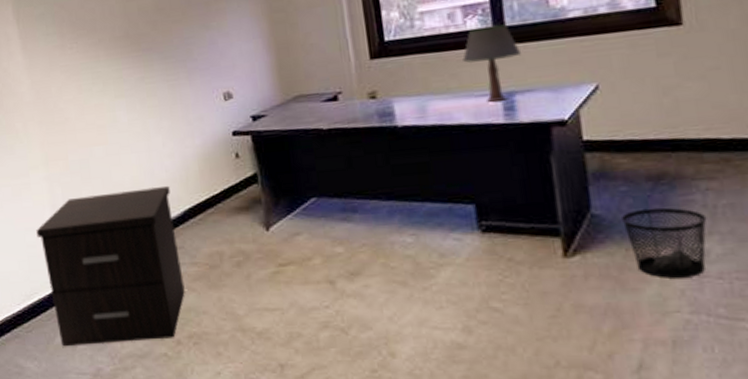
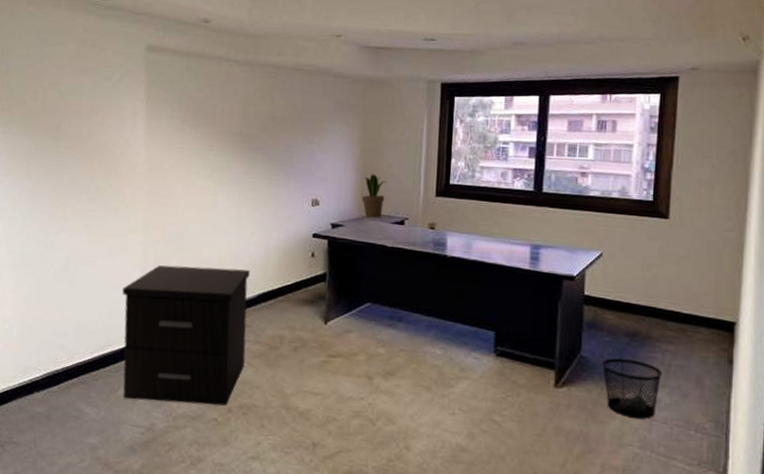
potted plant: none [280,49,309,101] -> present [361,174,386,218]
table lamp: present [462,23,522,103] -> none [506,187,552,252]

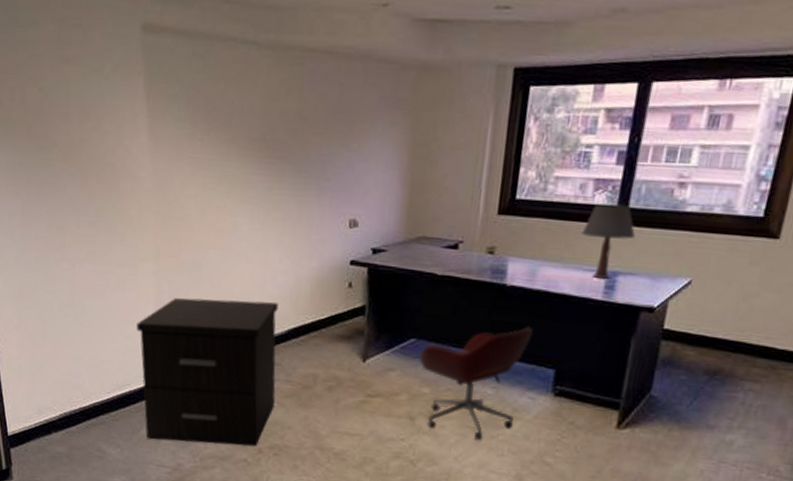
potted plant: present [361,174,386,218] -> none [408,187,439,242]
office chair: none [375,292,473,400] -> present [419,326,533,441]
table lamp: none [506,187,552,252] -> present [582,201,636,280]
waste bin: present [602,357,663,419] -> none [673,397,742,462]

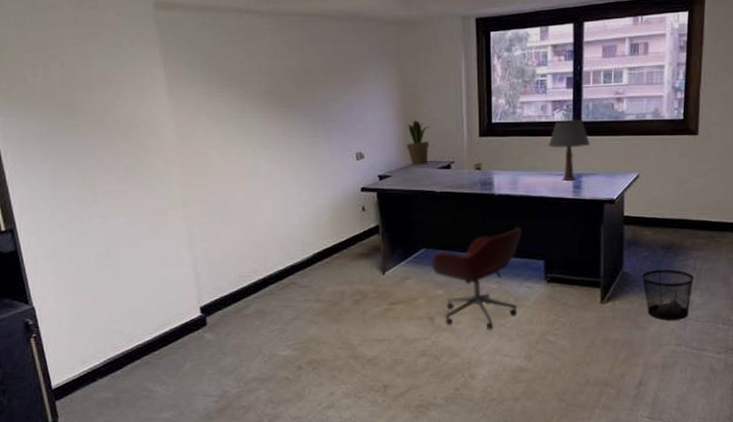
nightstand: present [136,298,278,447] -> none [172,231,308,371]
potted plant: none [408,187,439,242] -> present [406,120,430,165]
waste bin: none [673,397,742,462] -> present [642,269,695,320]

